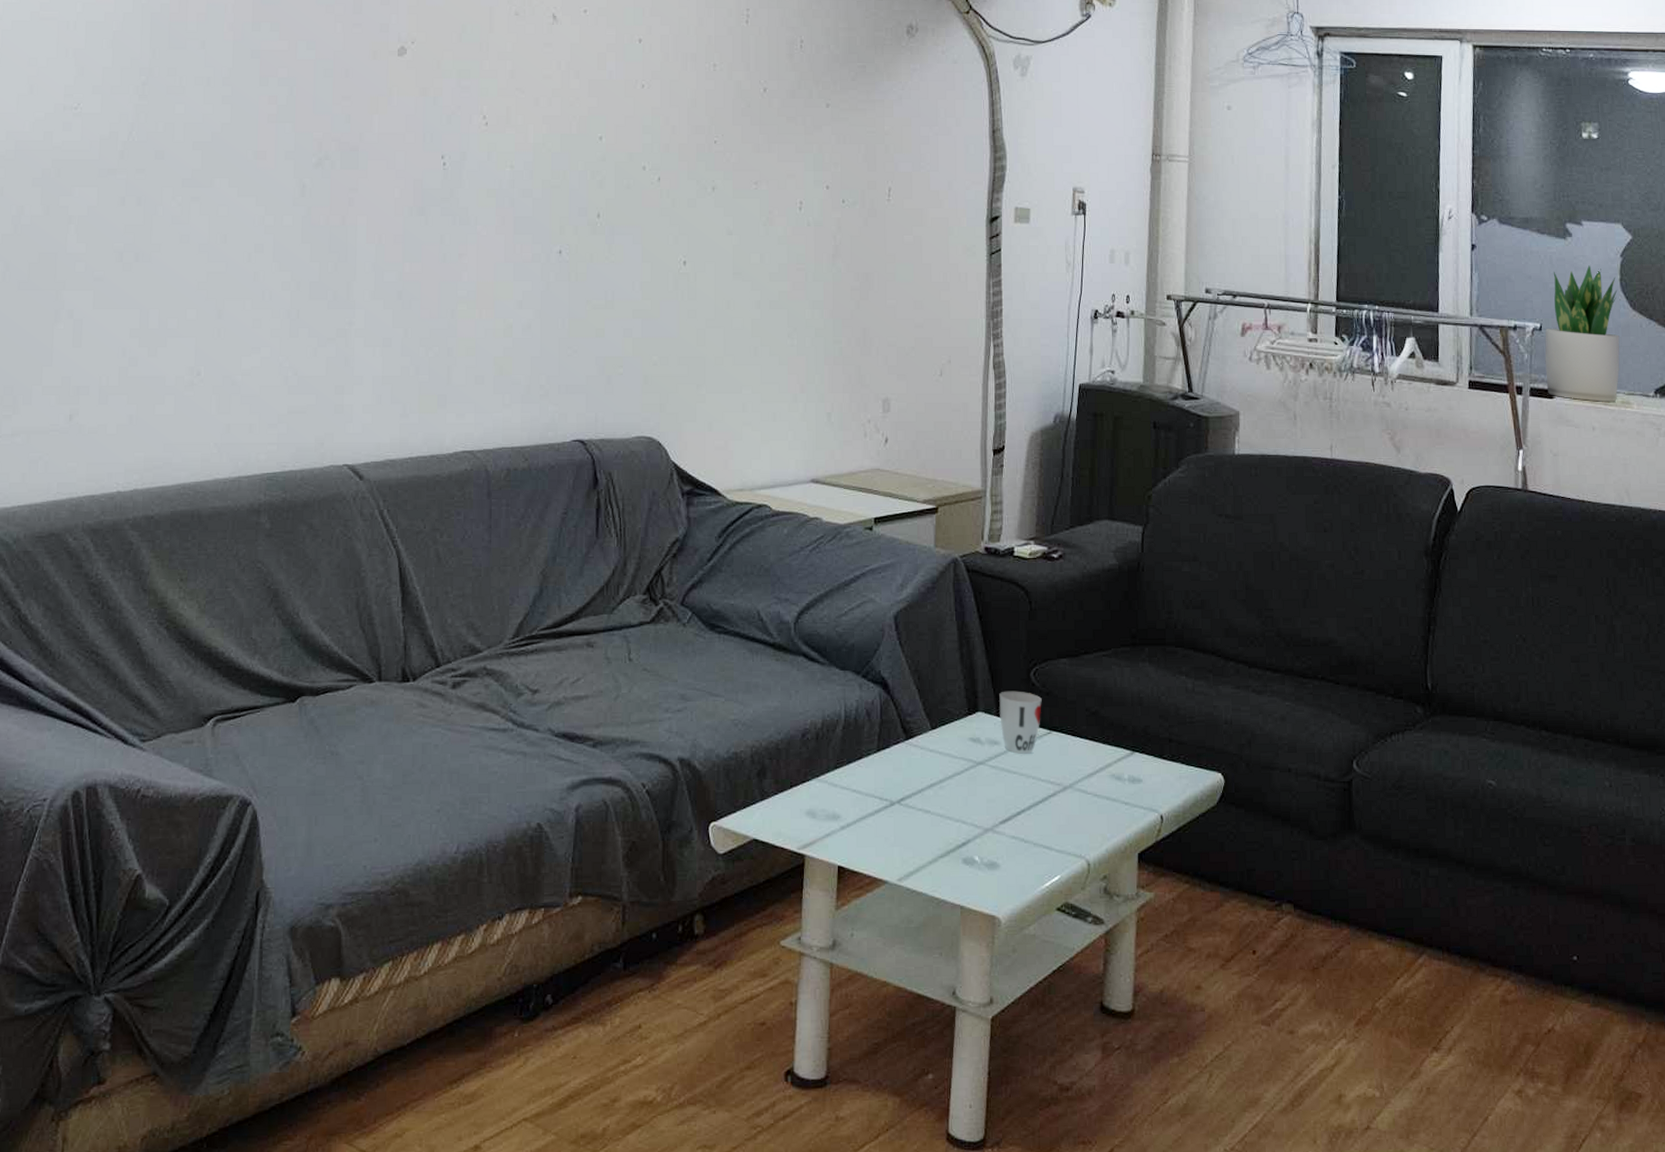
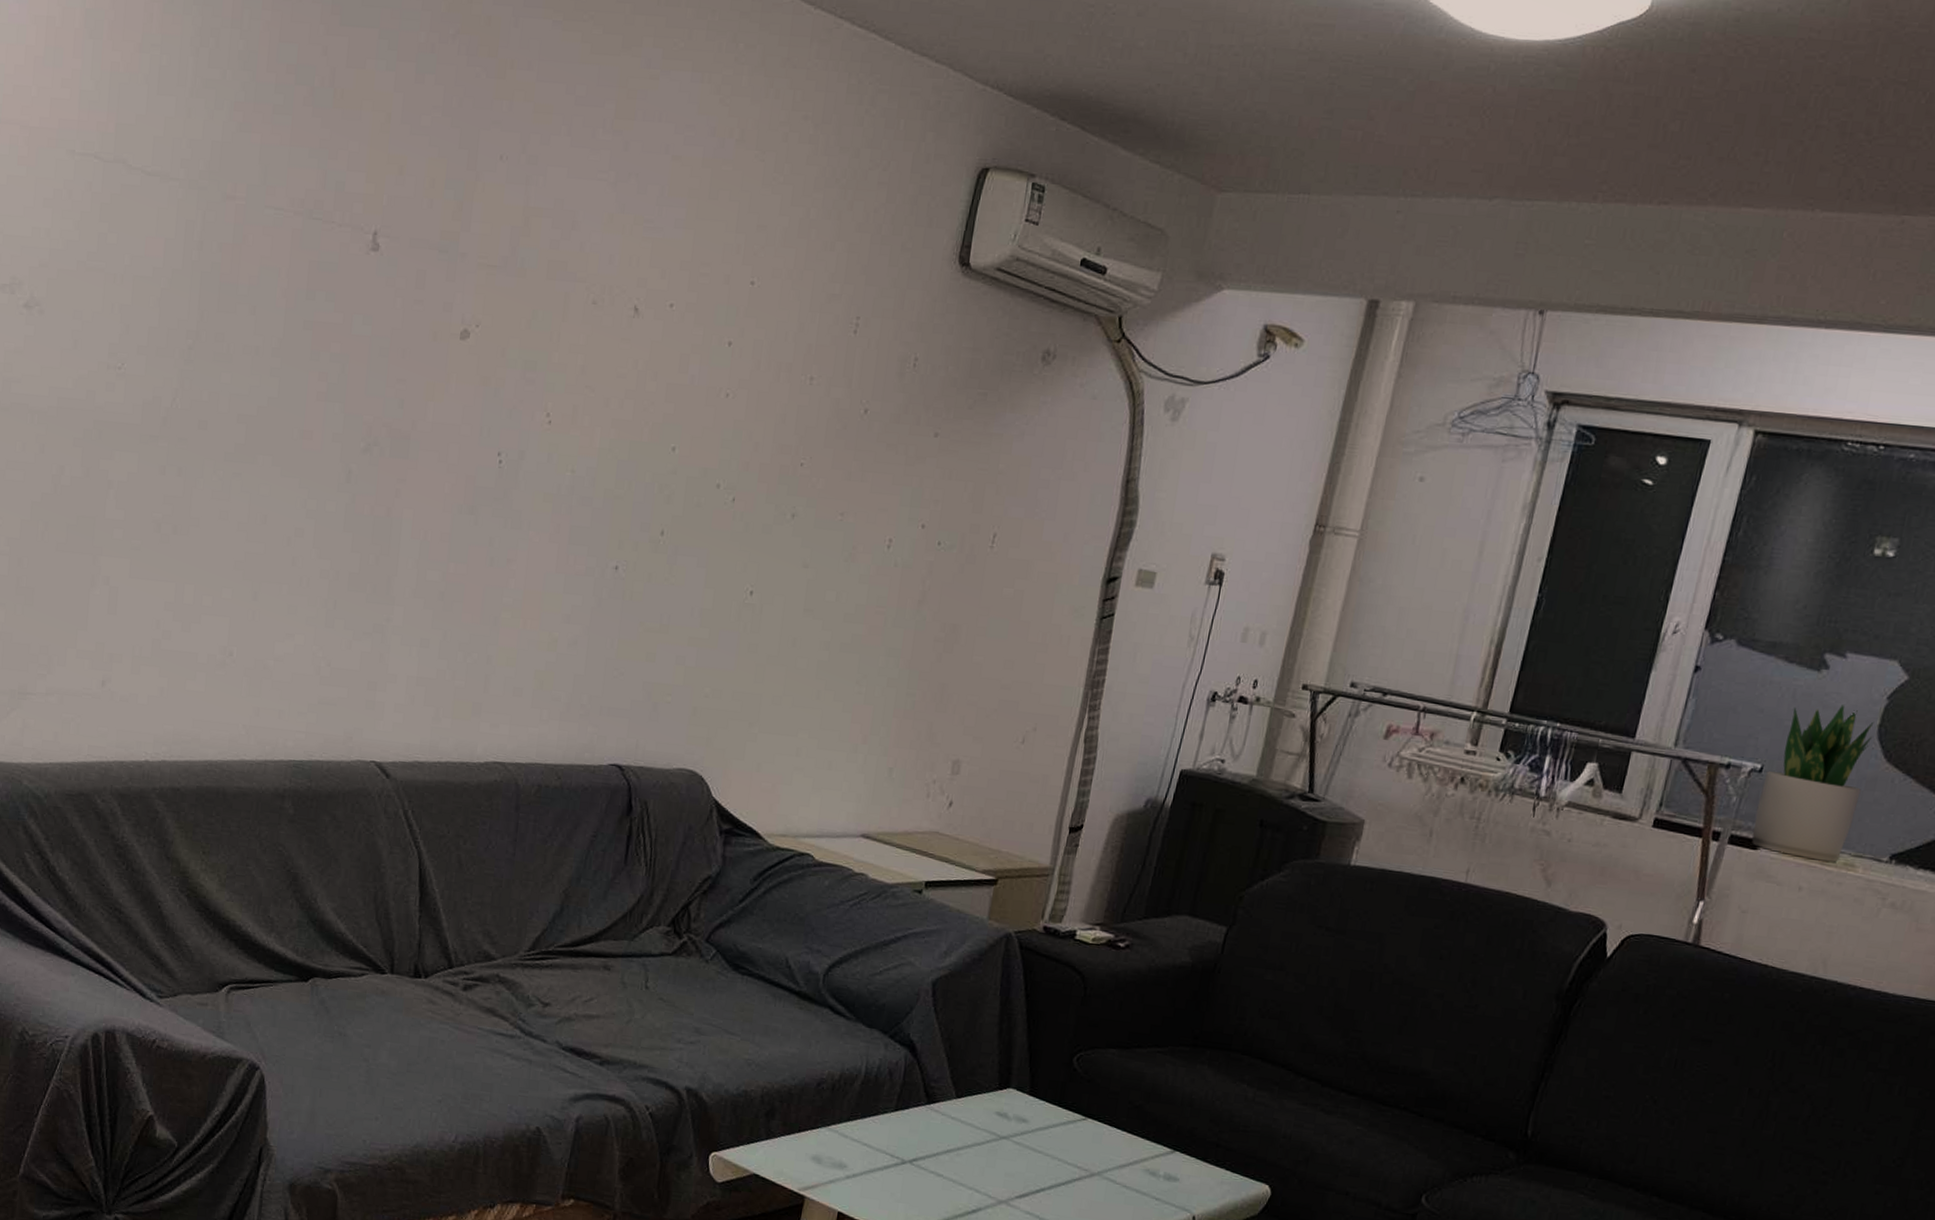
cup: present [999,691,1042,755] -> none [1032,1072,1082,1137]

